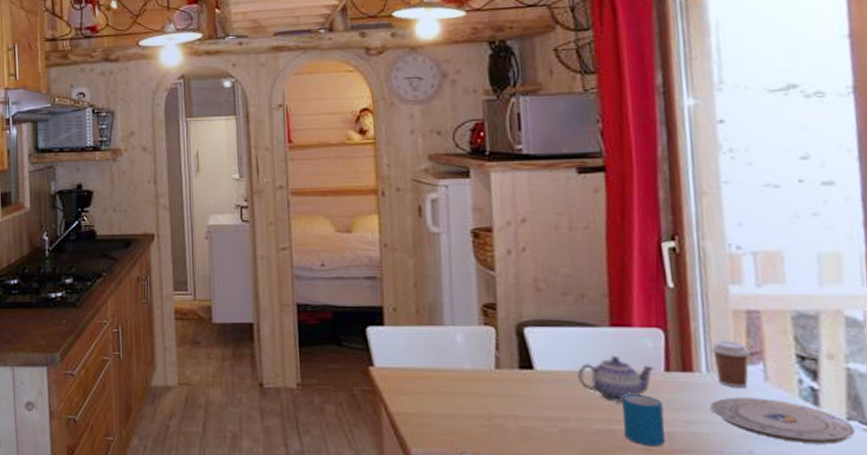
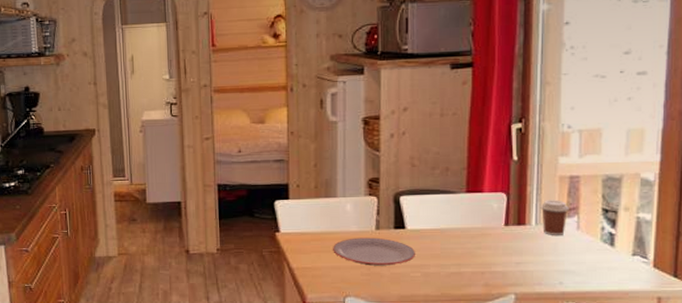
plate: none [442,377,550,416] -> present [333,237,416,266]
teapot: present [577,356,654,402] -> none [438,216,497,251]
mug: present [622,393,666,447] -> none [470,243,501,283]
plate: present [710,397,855,444] -> none [536,242,637,274]

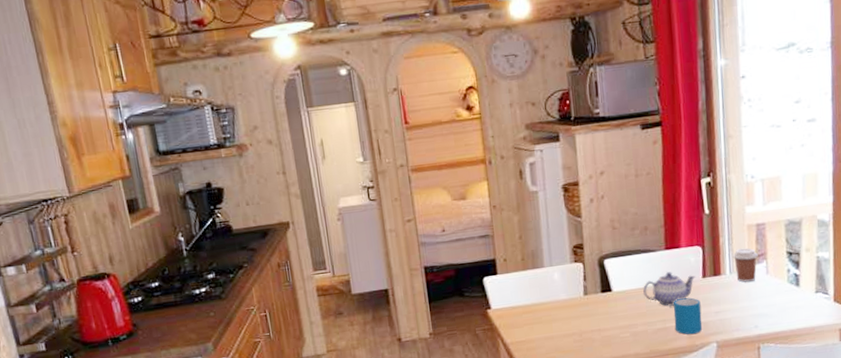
plate: present [333,237,416,266] -> none [544,303,624,332]
teapot: none [438,216,497,251] -> present [642,272,695,307]
mug: none [470,243,501,283] -> present [673,297,702,335]

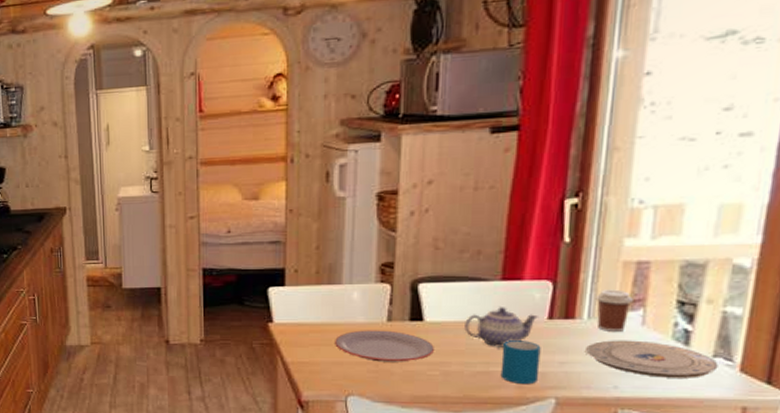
plate: none [544,303,624,332] -> present [335,330,435,362]
plate: none [732,286,820,315] -> present [586,340,719,378]

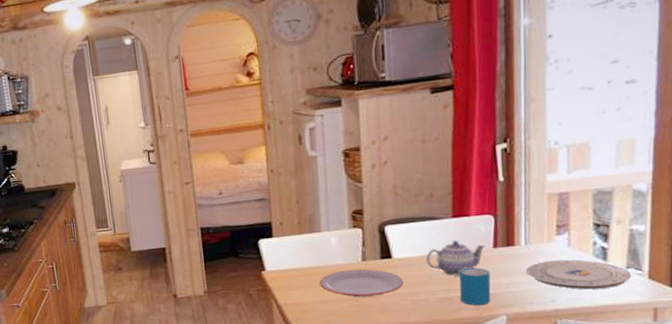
coffee cup: present [595,289,633,331] -> none [529,218,559,254]

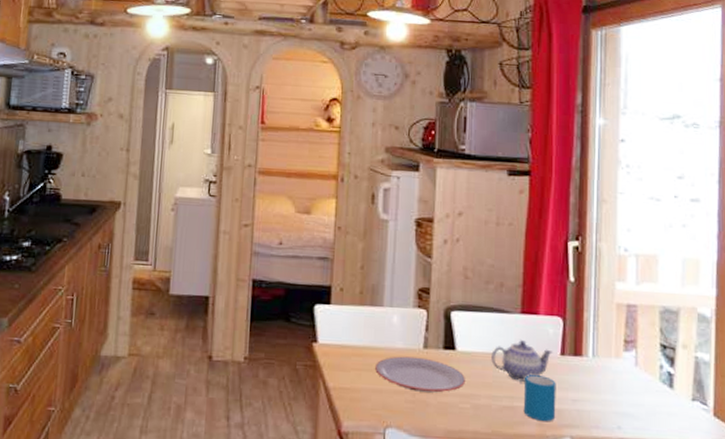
plate: present [526,259,631,290] -> none [593,379,697,421]

